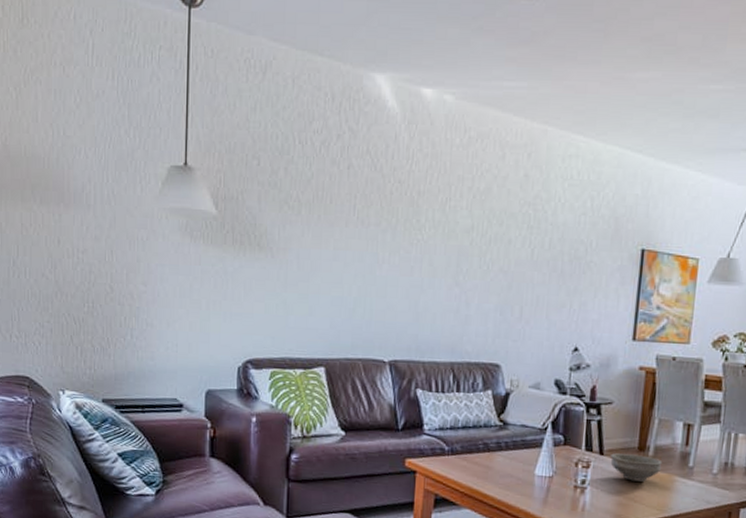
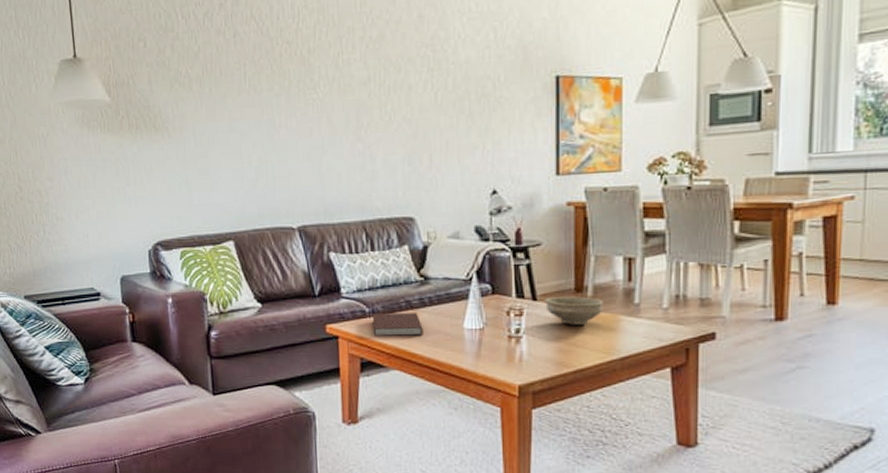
notebook: none [449,453,497,478] -> present [372,313,423,336]

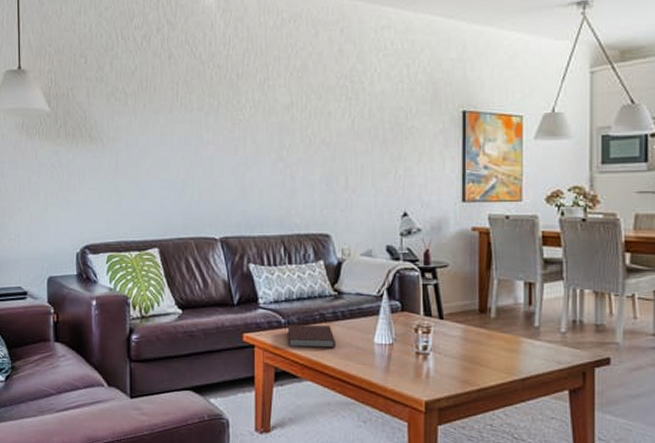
bowl: present [545,296,604,325] -> none [451,317,506,345]

